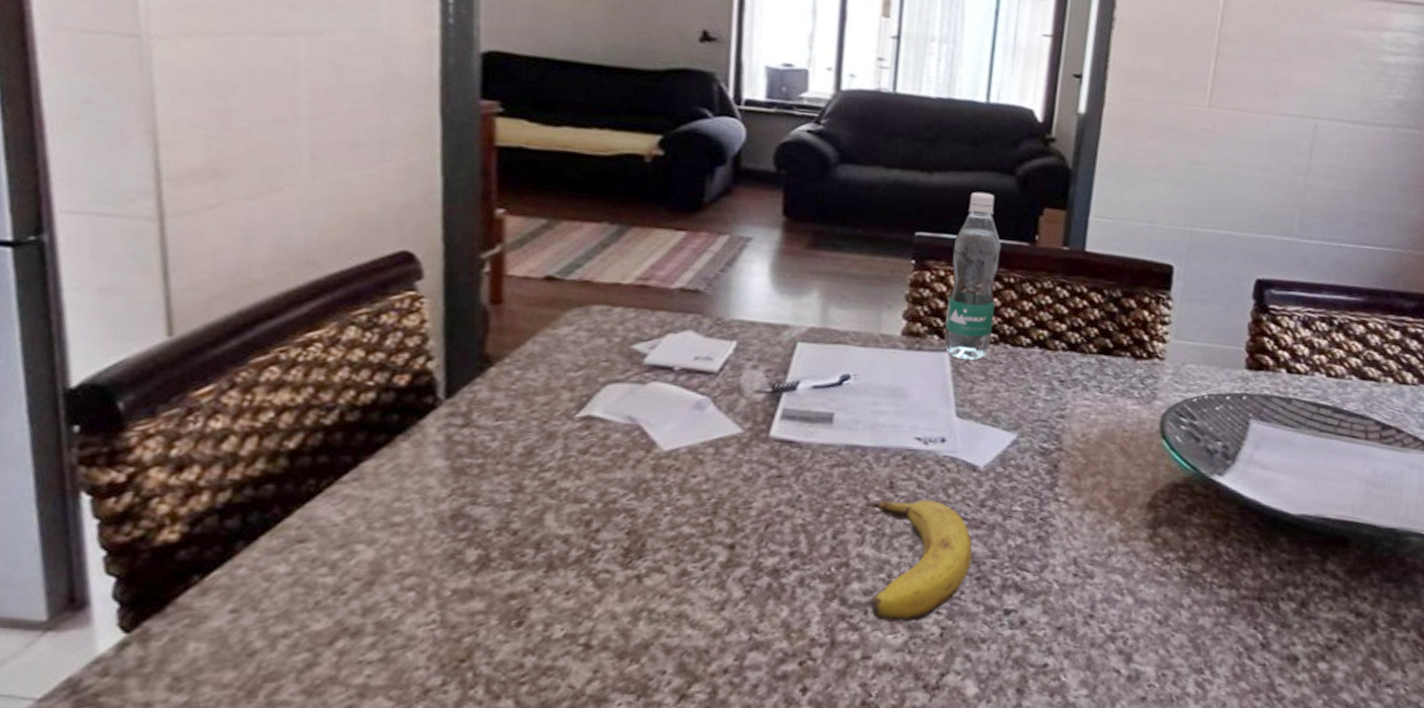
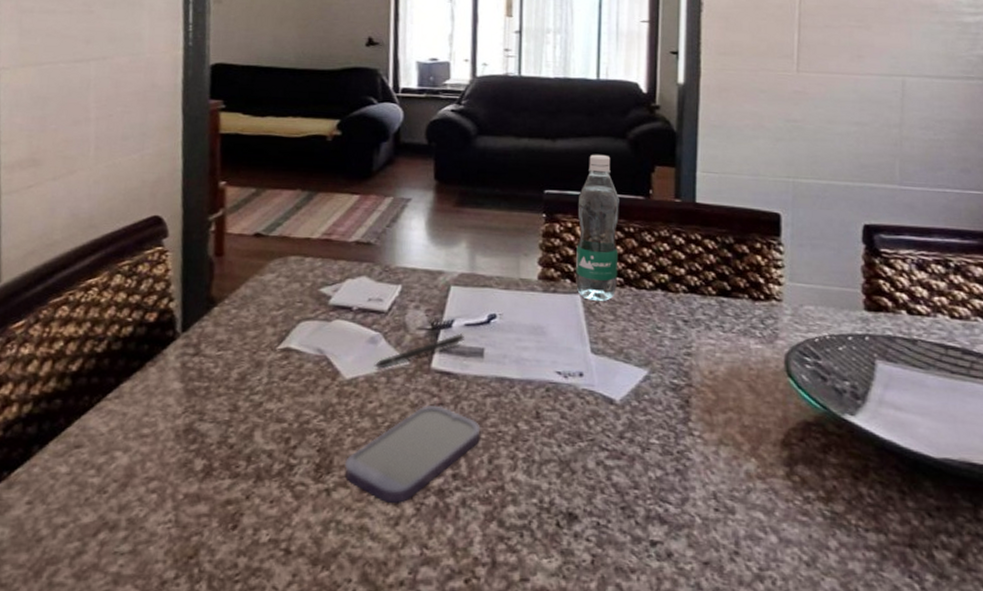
mobile phone: none [659,477,825,588] -> present [344,404,481,505]
pen: none [699,397,811,437] -> present [374,333,464,368]
banana: present [865,499,973,623] -> none [516,428,616,548]

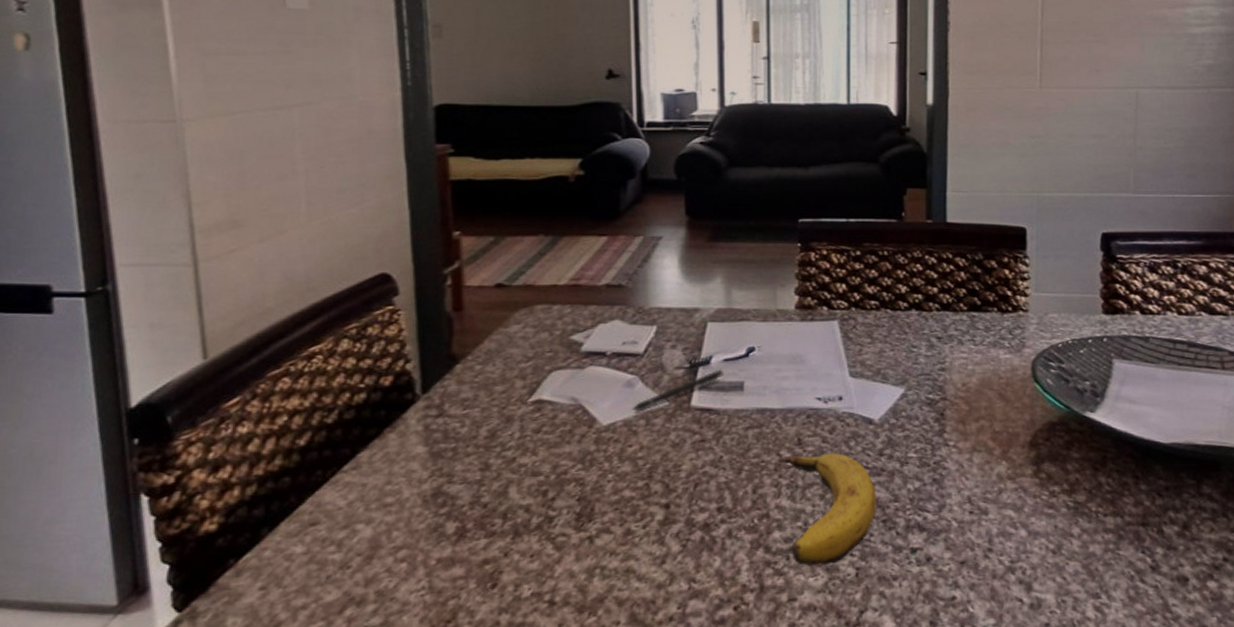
mobile phone: present [344,404,481,505] -> none [606,442,744,544]
banana: none [516,428,616,548] -> present [778,453,877,566]
bottle: present [575,154,619,301] -> none [831,180,874,325]

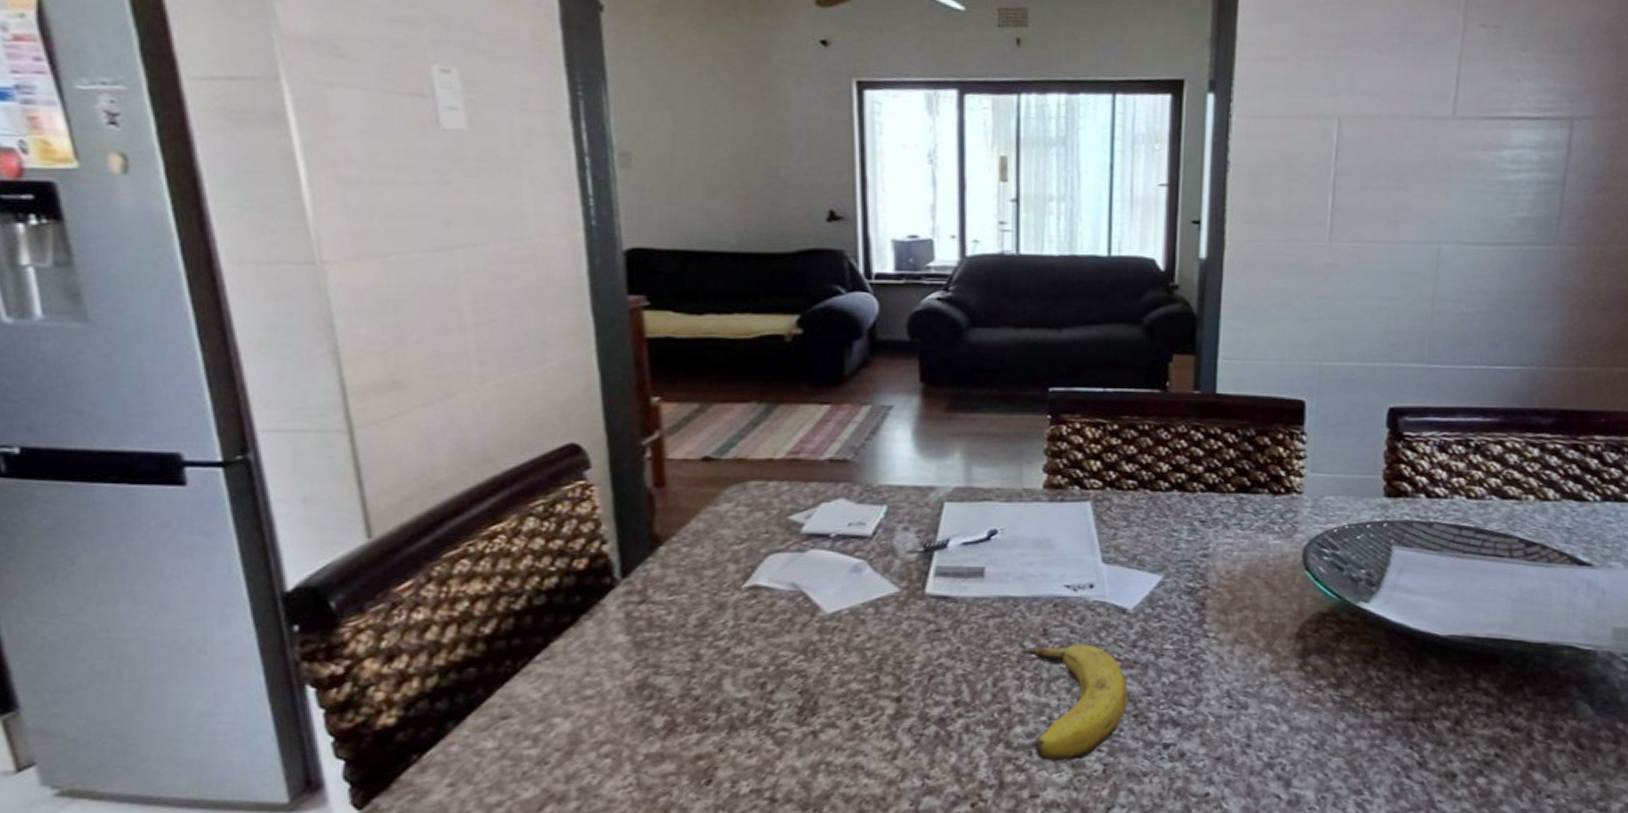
pen: present [632,369,723,411] -> none [859,553,962,598]

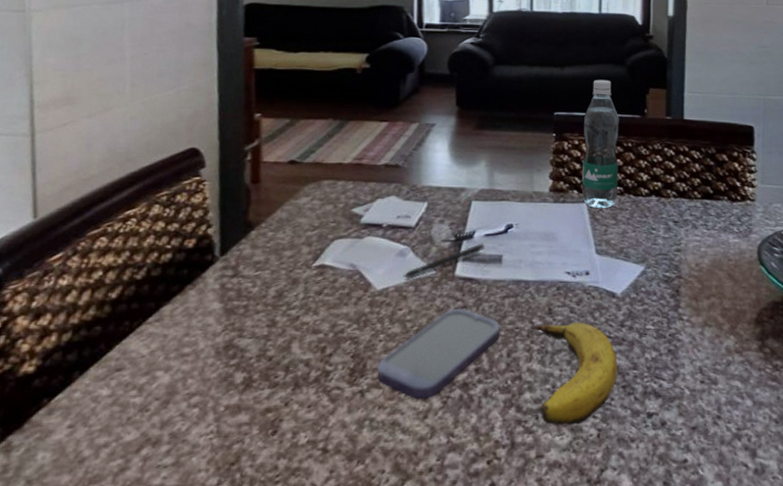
mobile phone: none [831,631,983,739] -> present [376,308,500,400]
pen: none [859,553,962,598] -> present [403,243,484,278]
bottle: none [1084,344,1133,507] -> present [581,79,619,208]

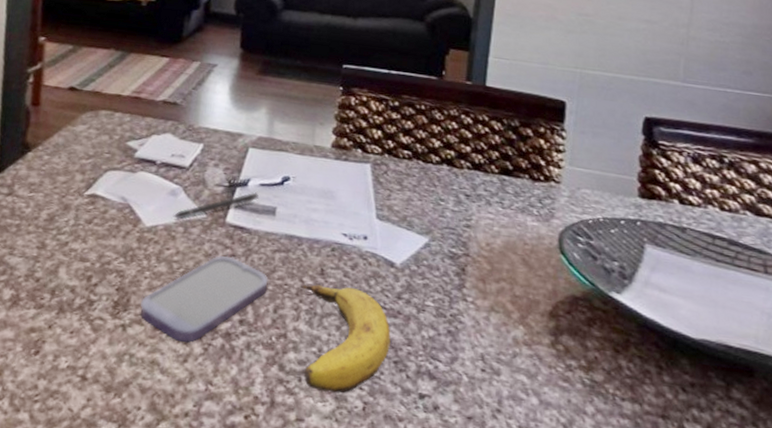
bottle: present [581,79,619,208] -> none [366,34,414,172]

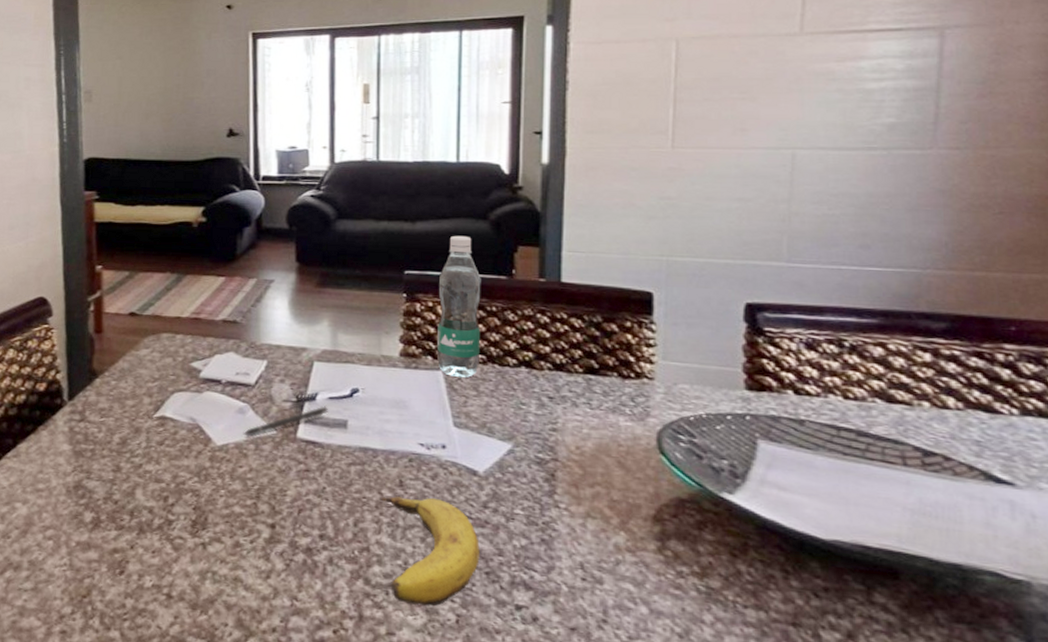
mobile phone: present [140,254,268,344] -> none [218,470,346,560]
bottle: none [366,34,414,172] -> present [436,235,481,377]

